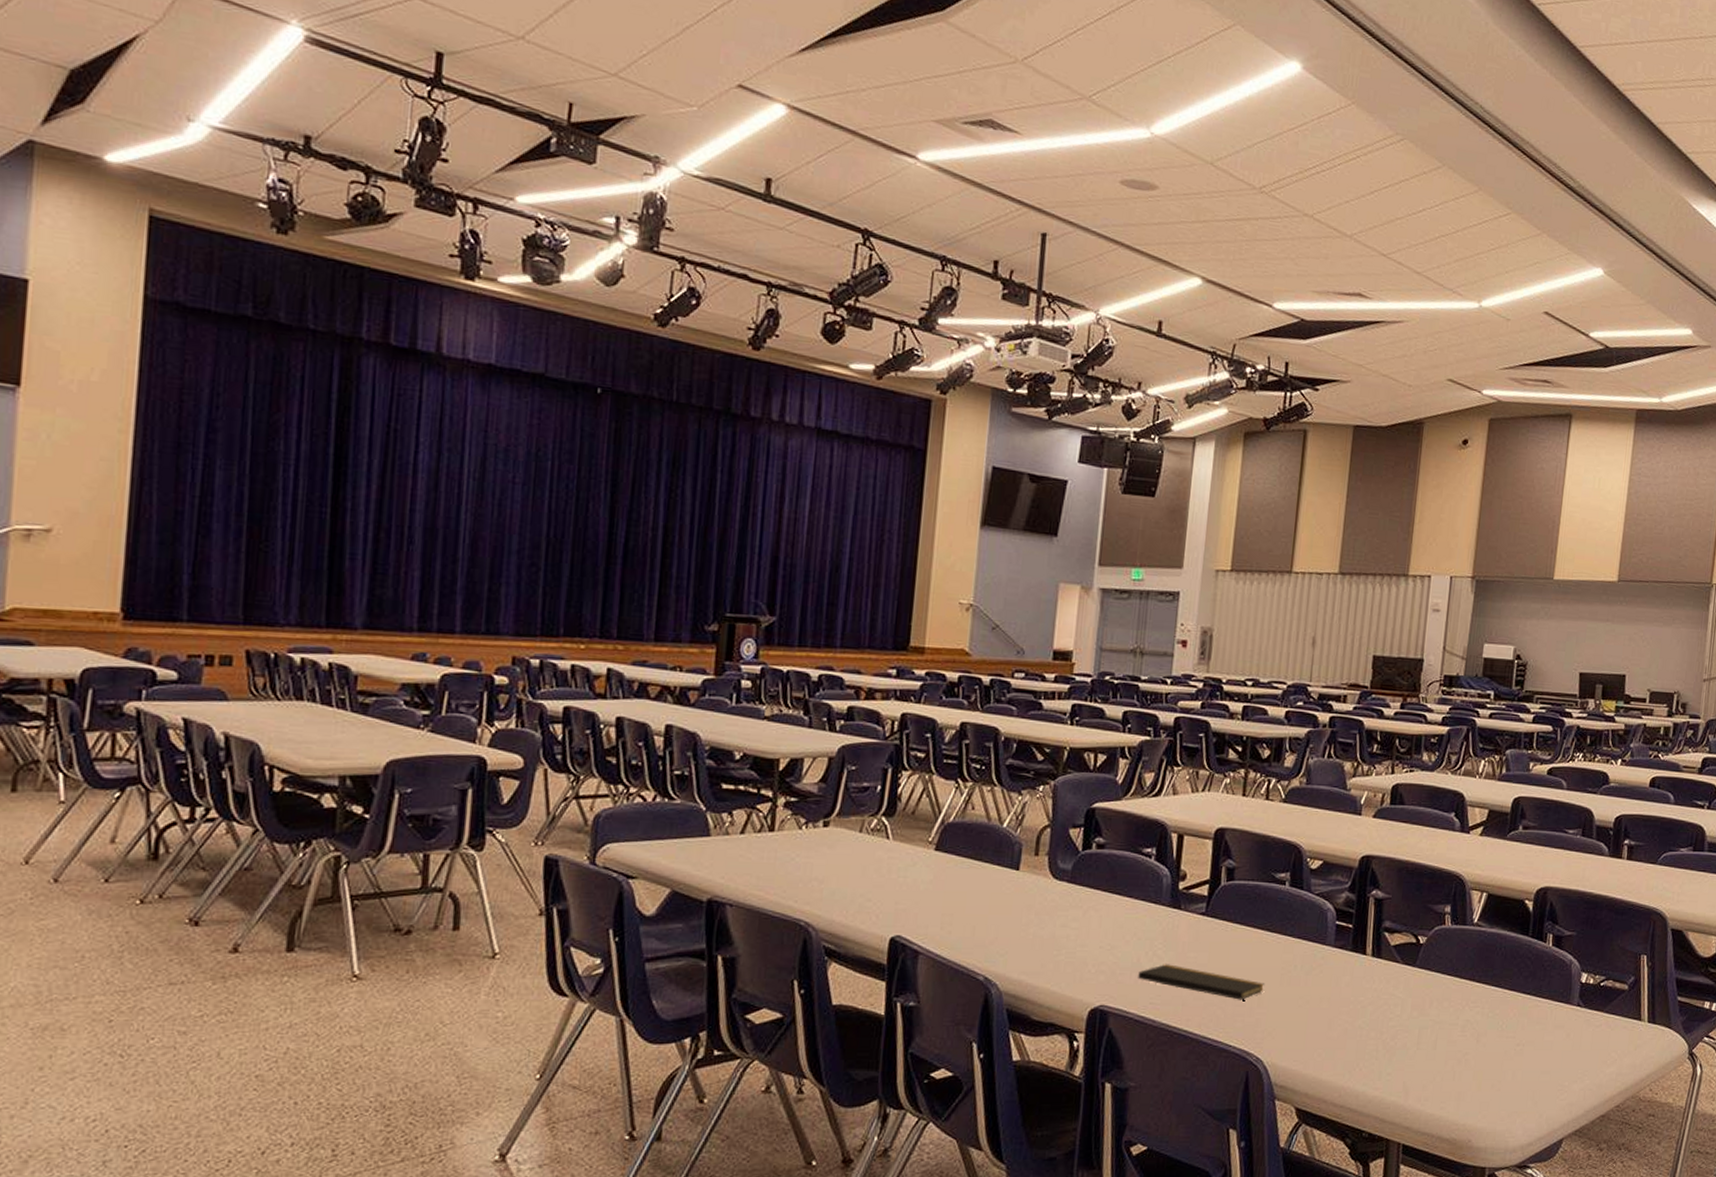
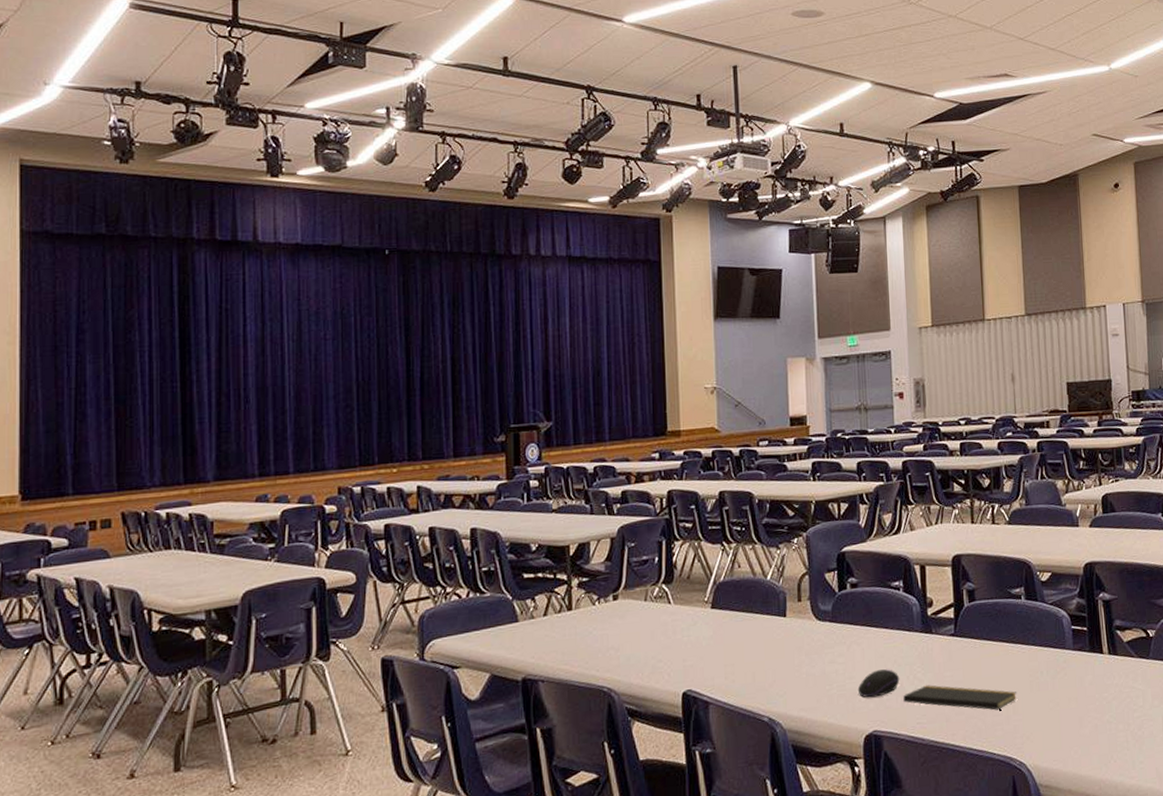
computer mouse: none [1088,941,1138,970] -> present [857,669,900,698]

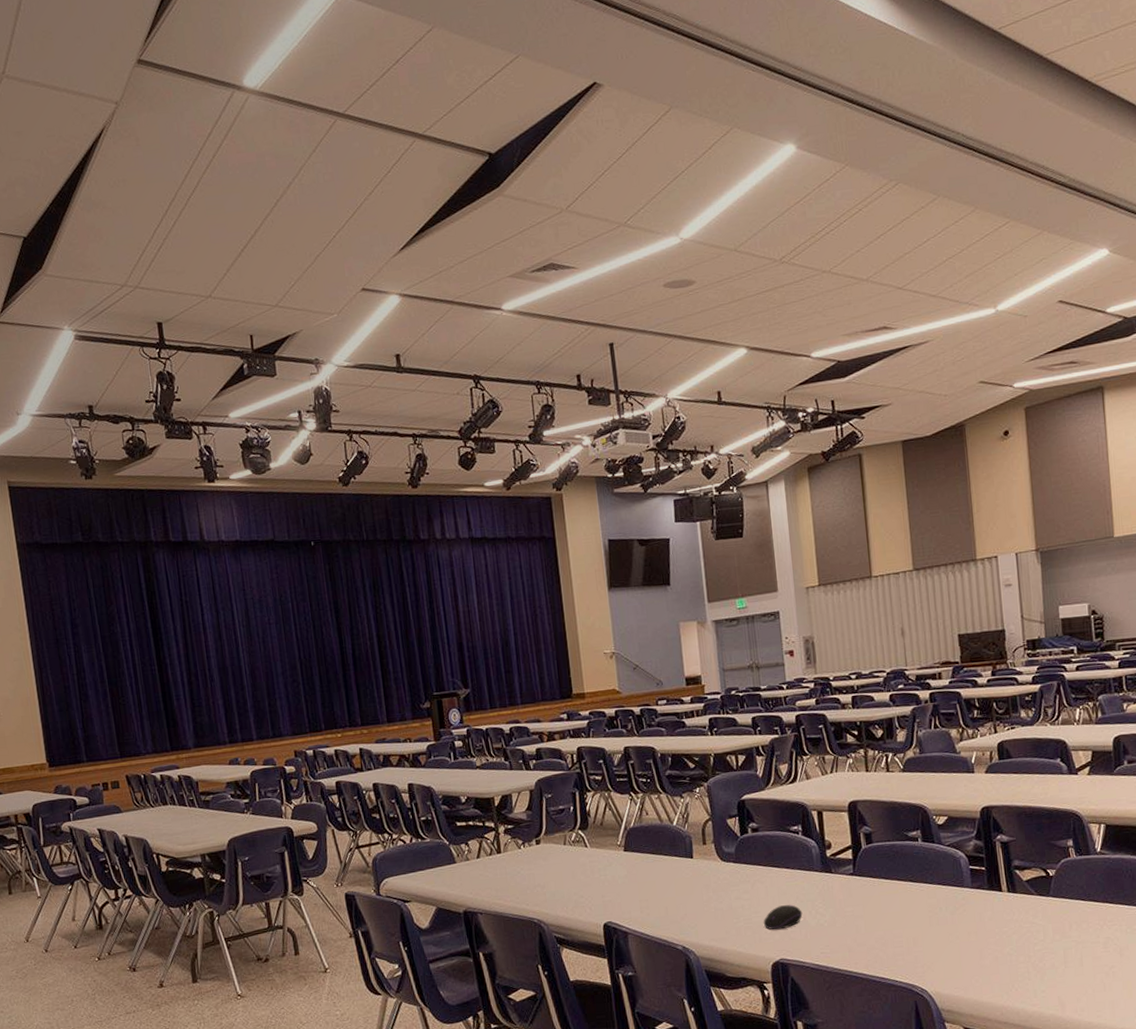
notepad: present [903,685,1017,711] -> none [806,919,917,943]

